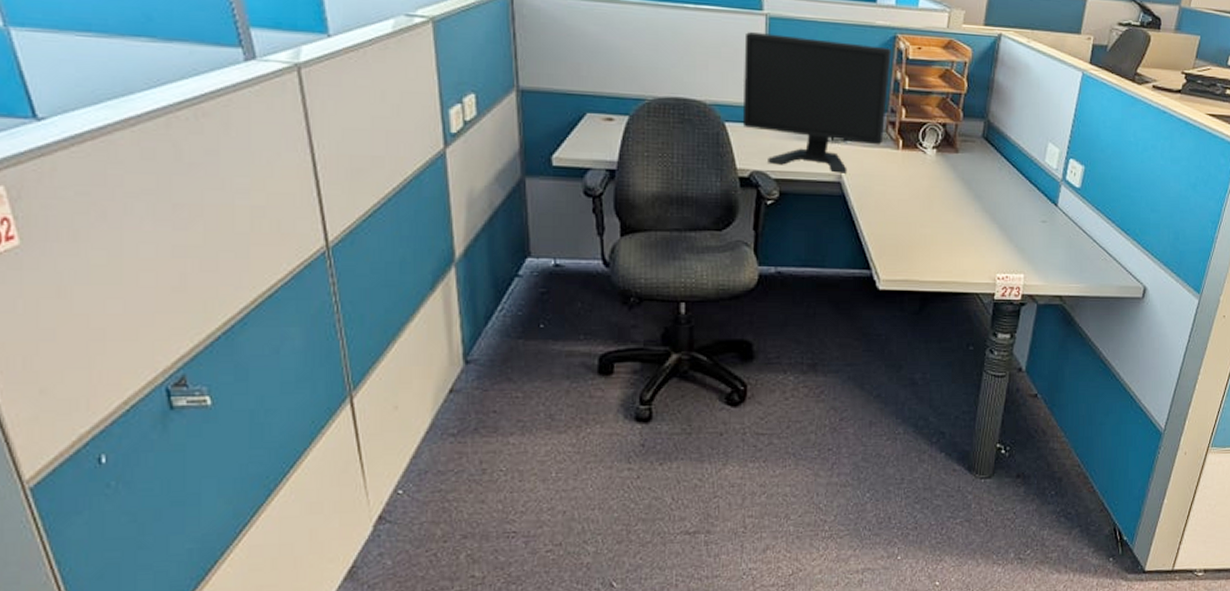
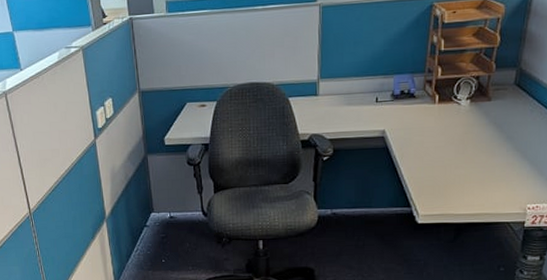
computer monitor: present [742,32,891,173] -> none [302,16,428,129]

